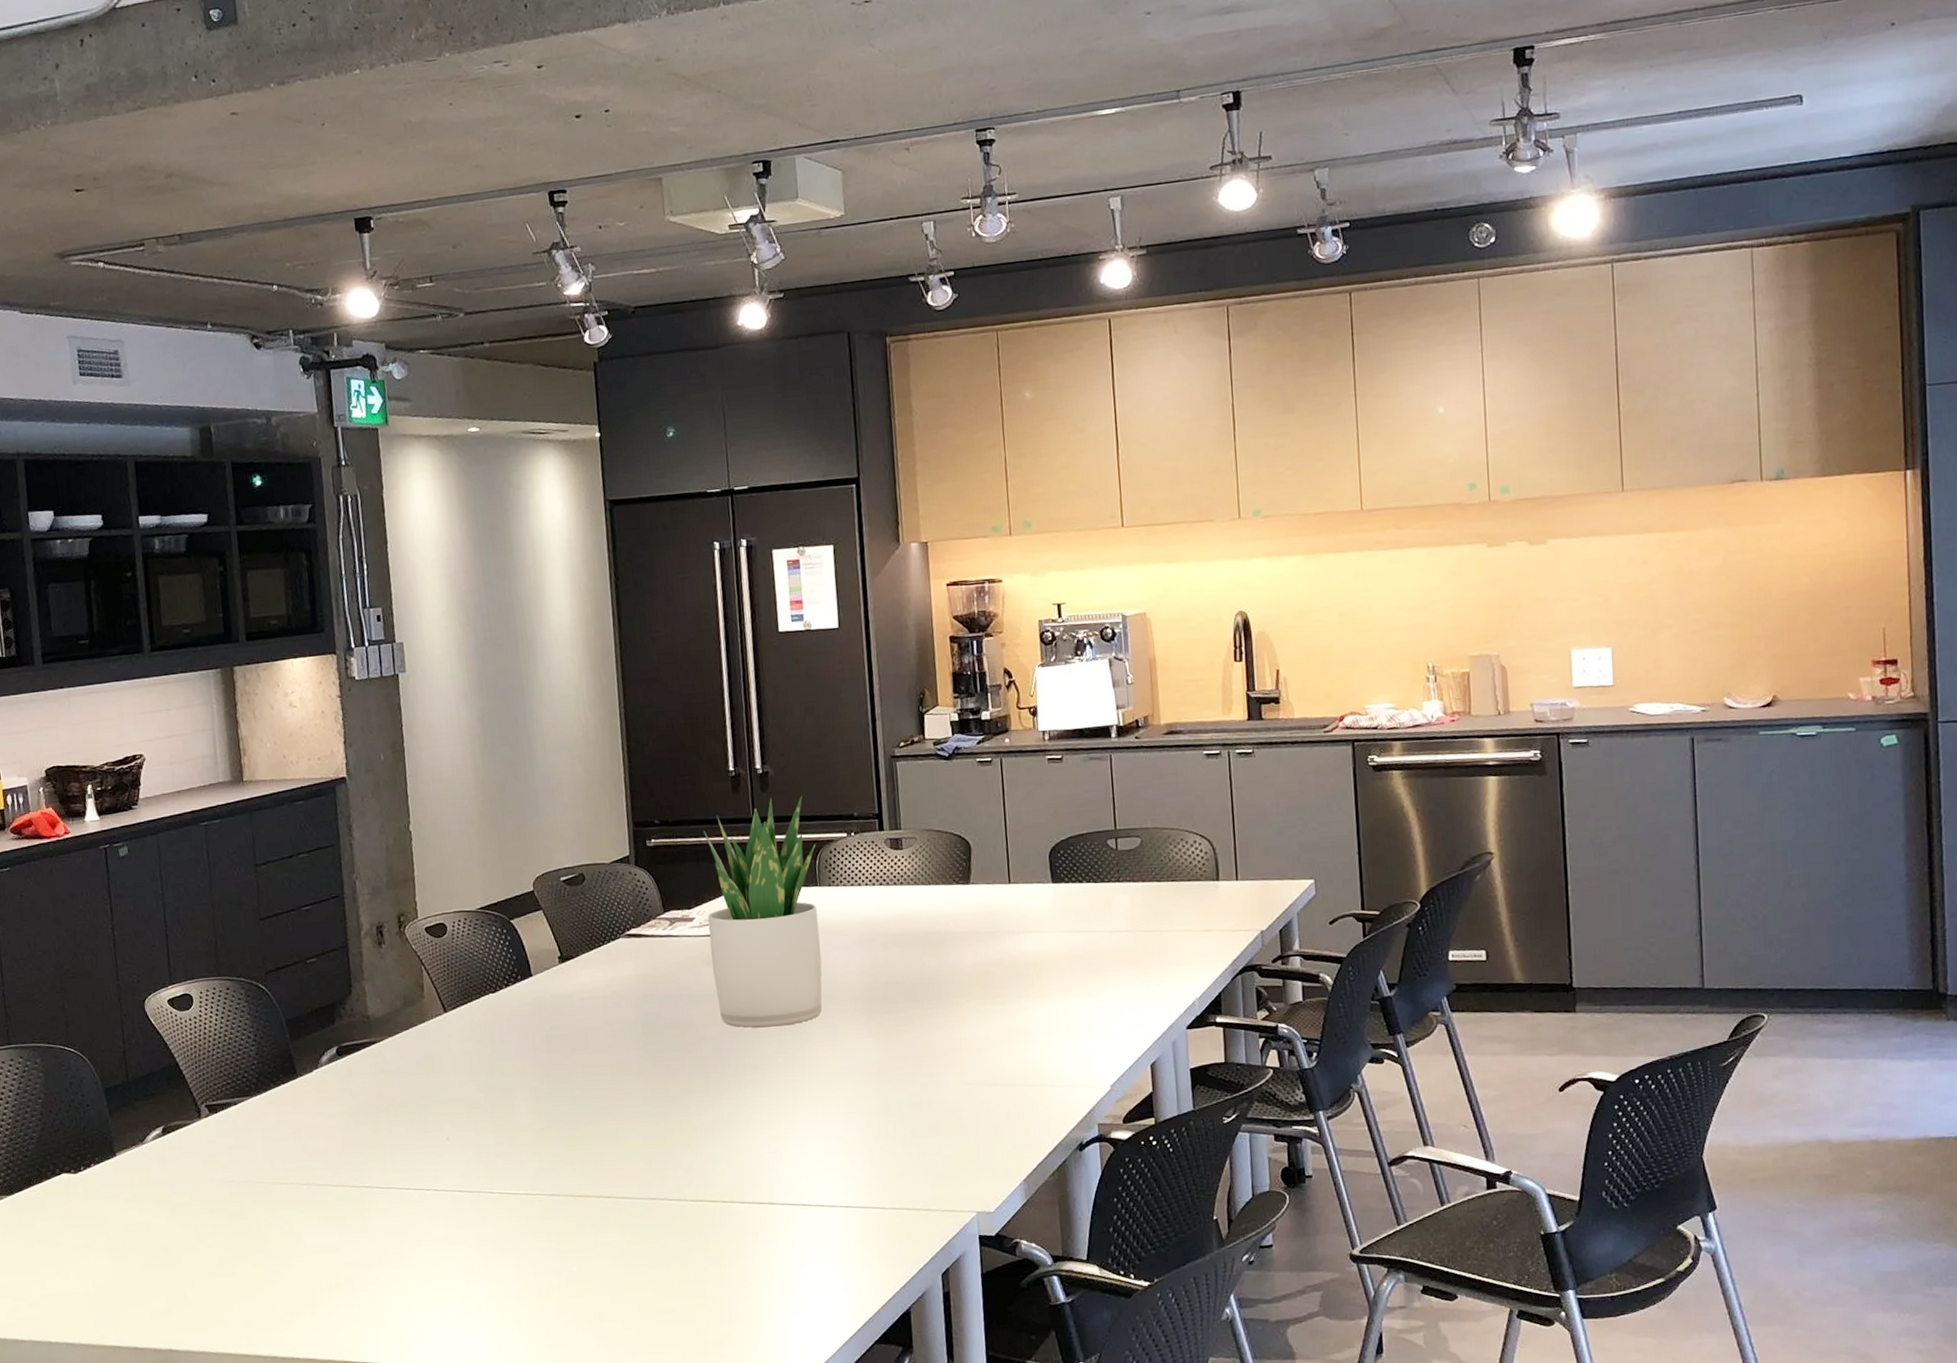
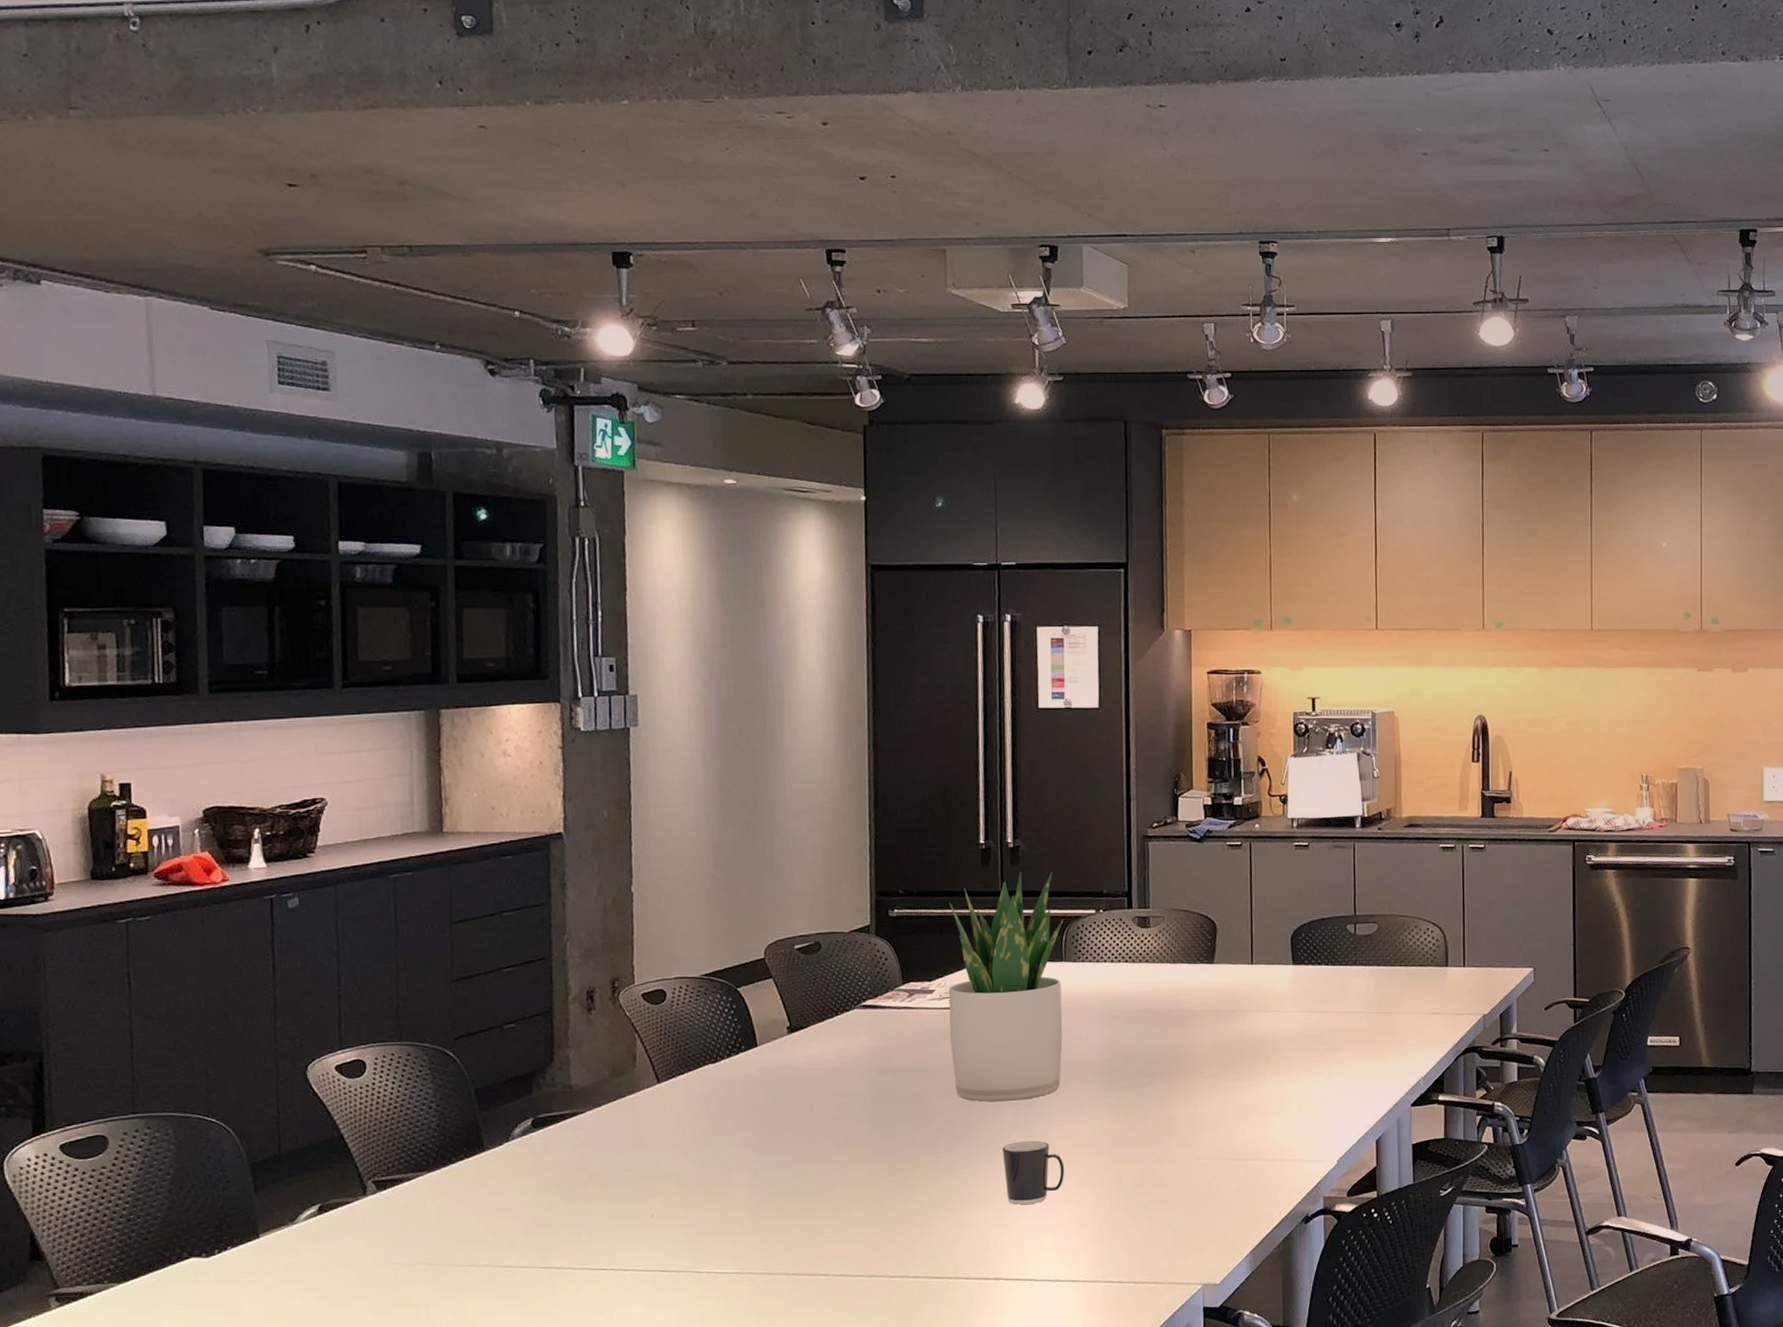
mug: none [769,1066,832,1130] -> present [1002,1140,1065,1205]

